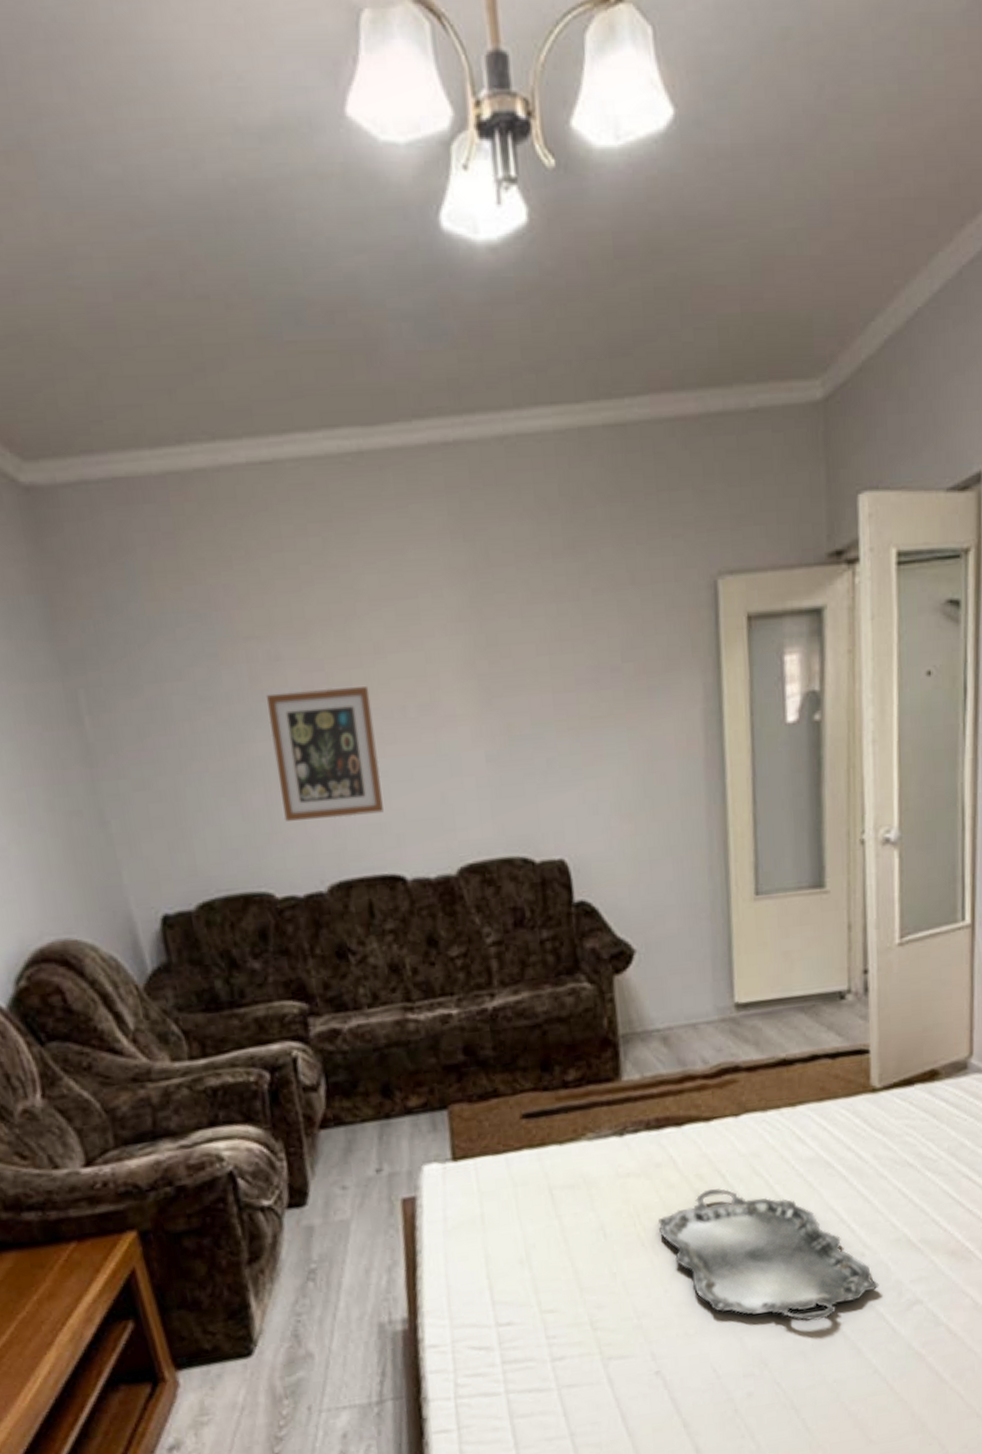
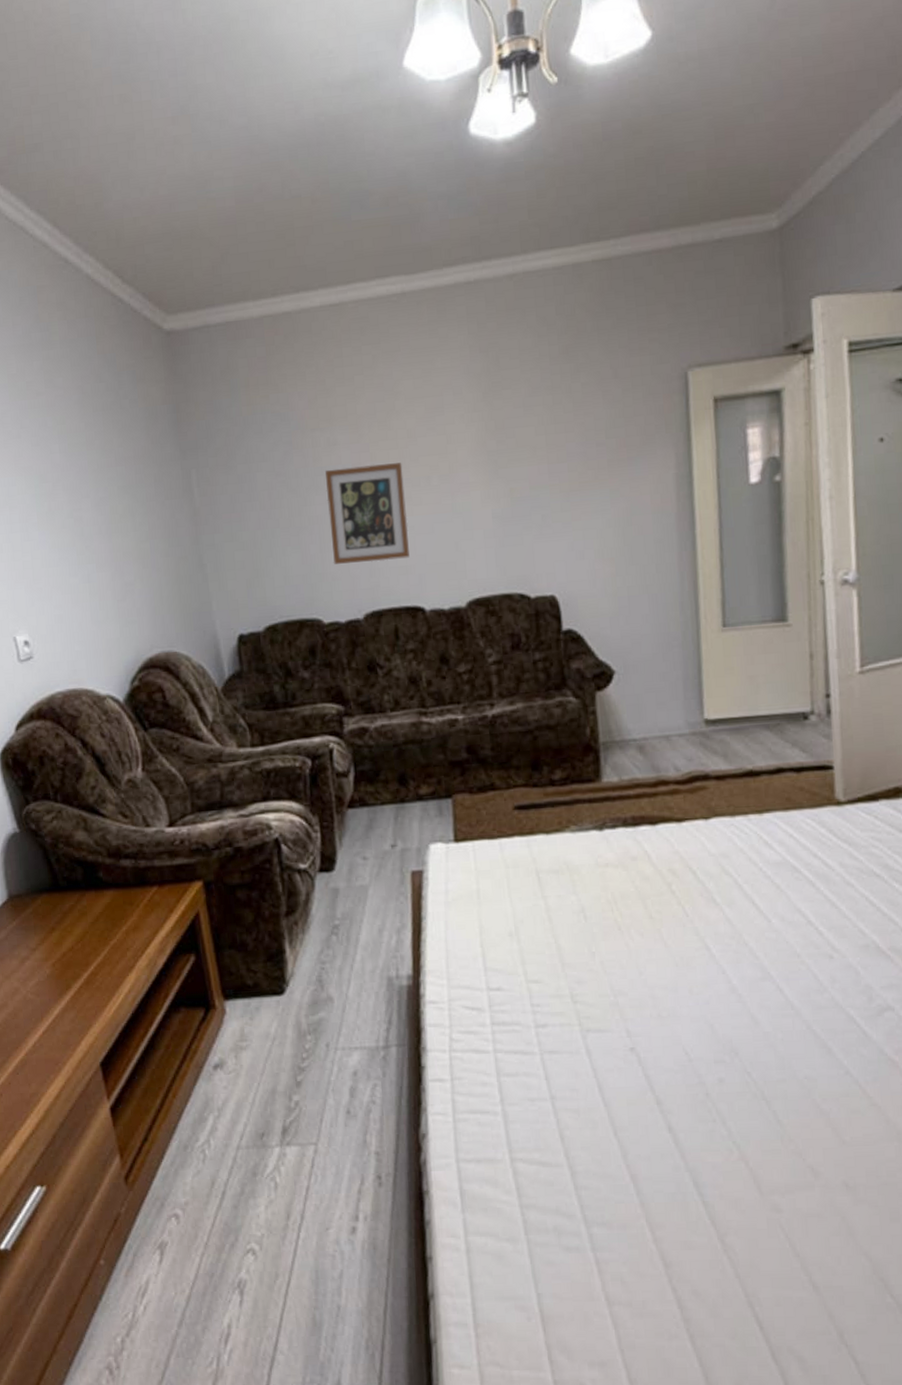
serving tray: present [658,1188,879,1321] -> none [634,883,849,1016]

